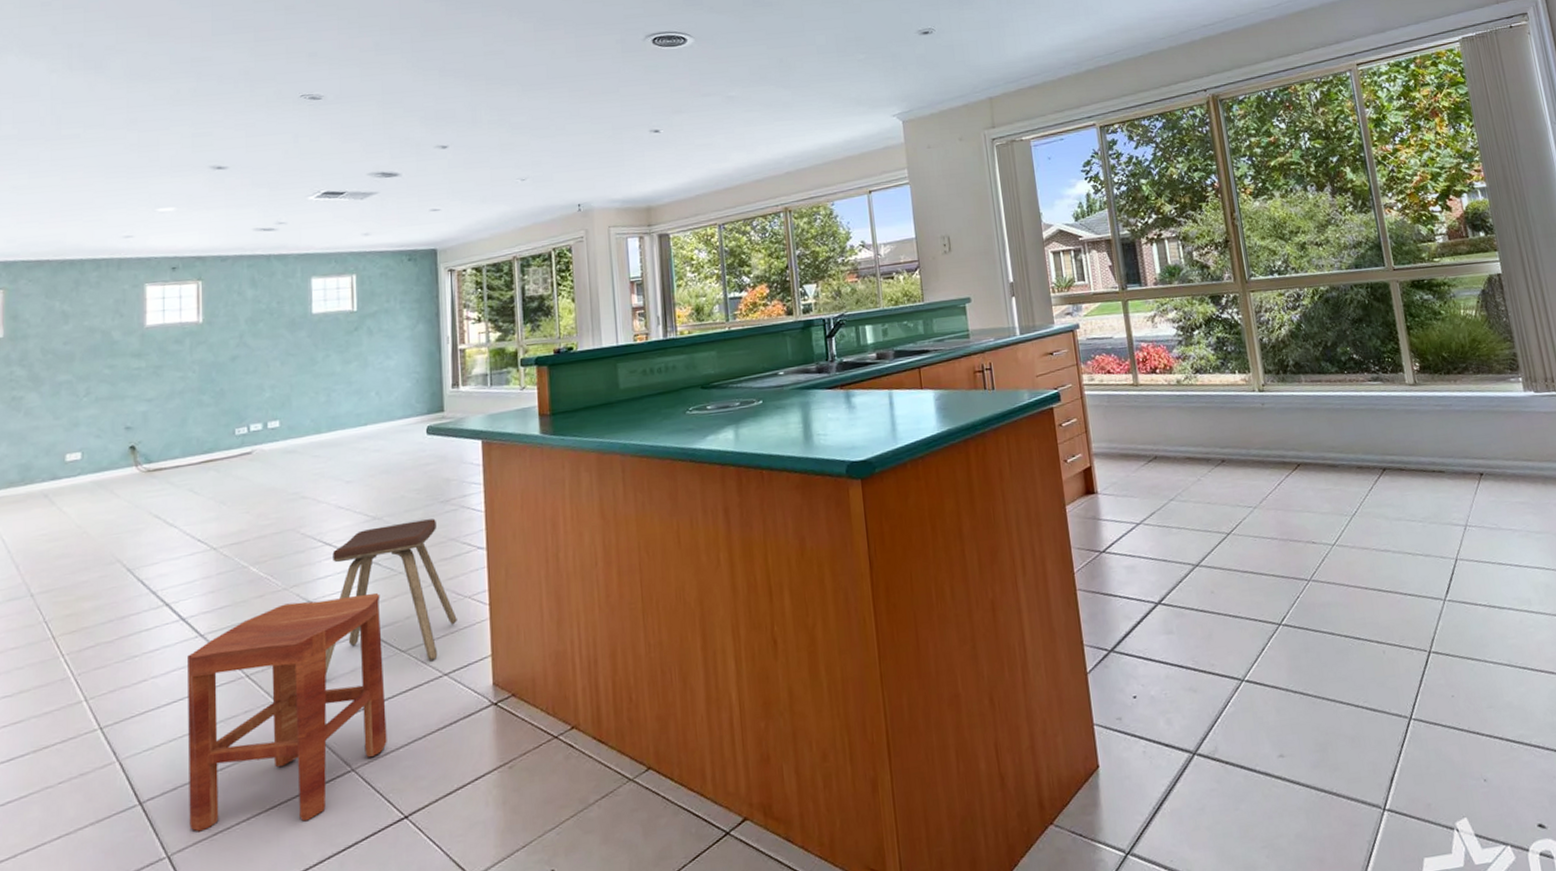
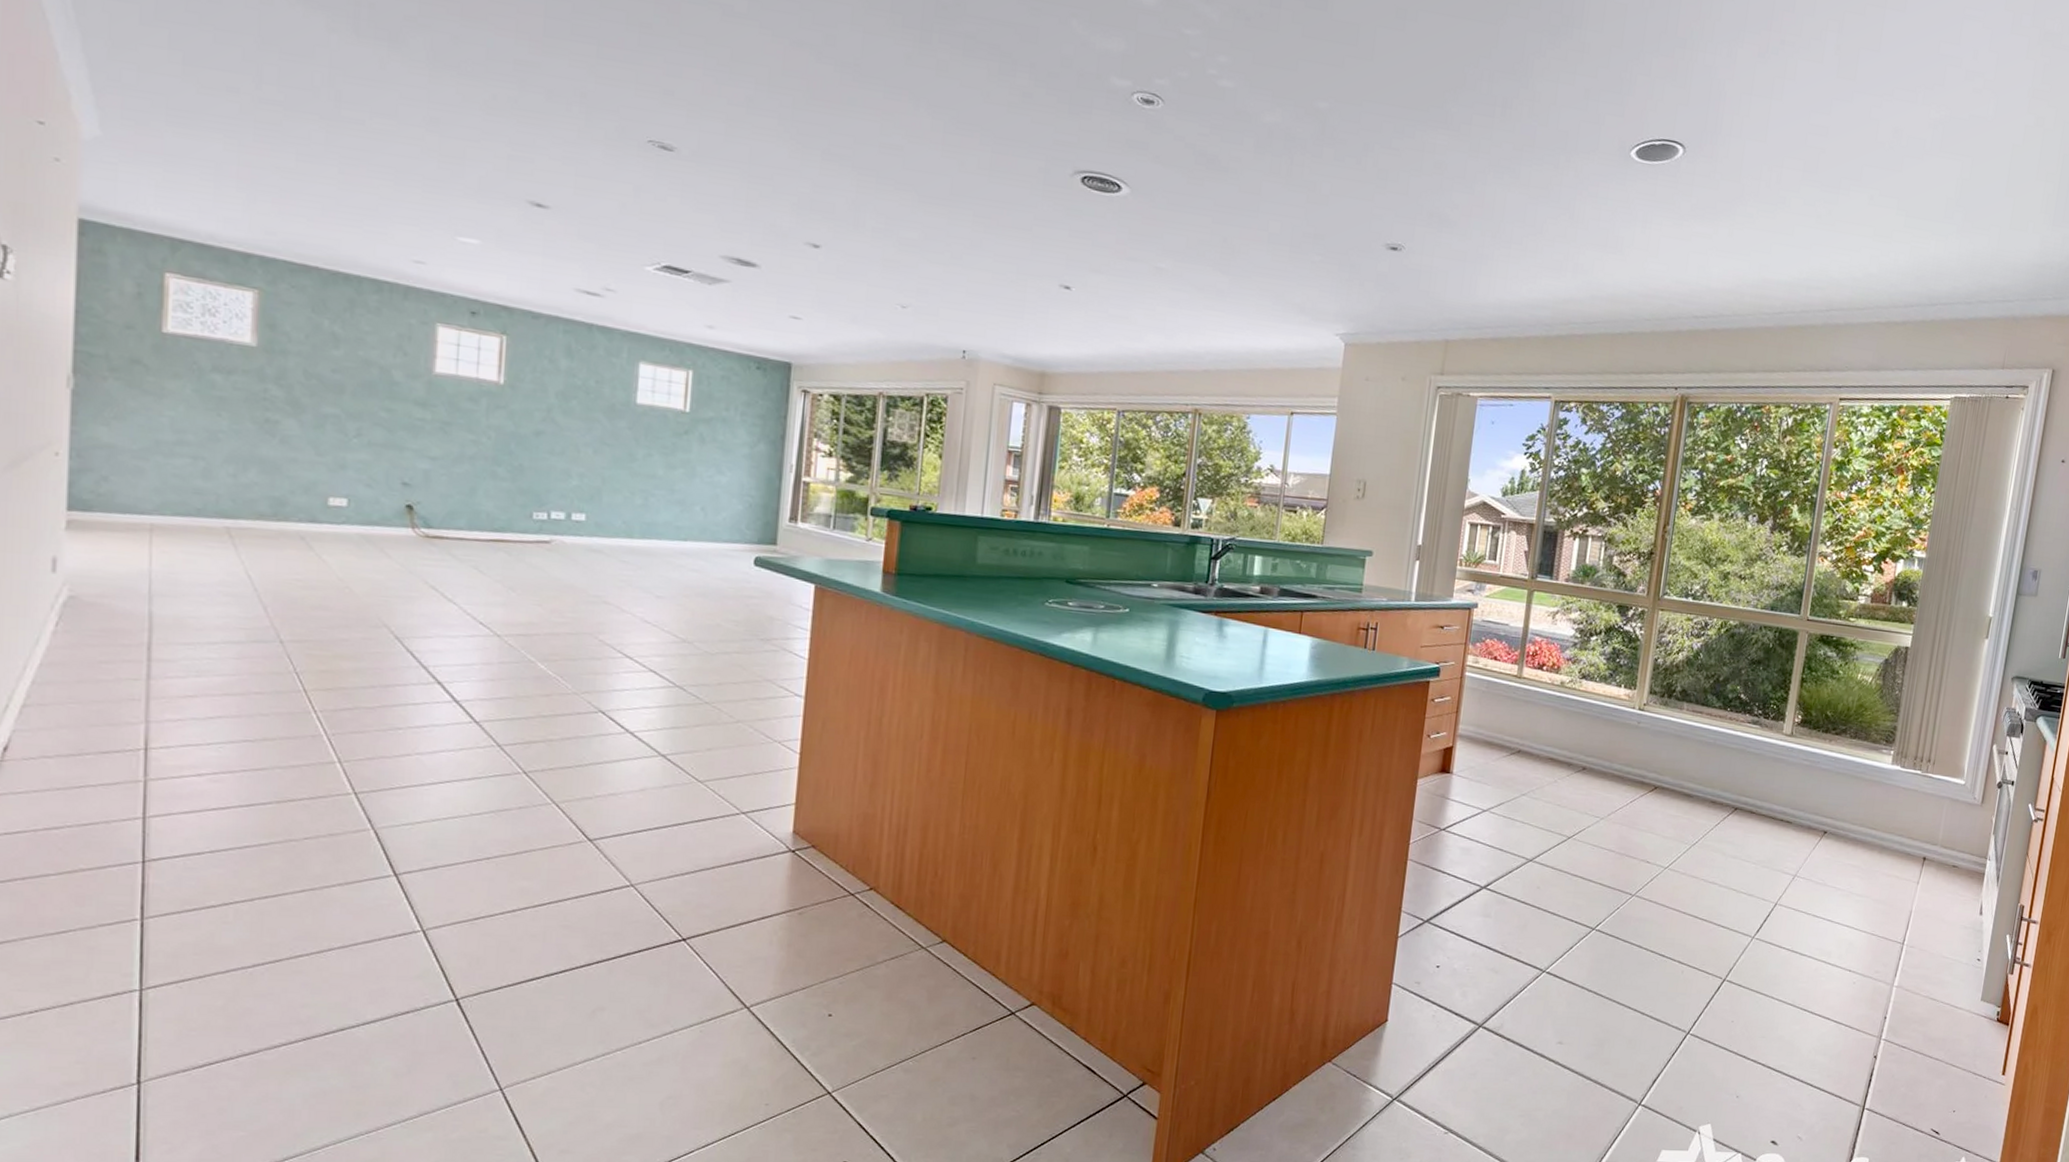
stool: present [188,592,387,832] -> none [448,708,682,924]
music stool: present [324,519,457,675] -> none [611,650,763,797]

